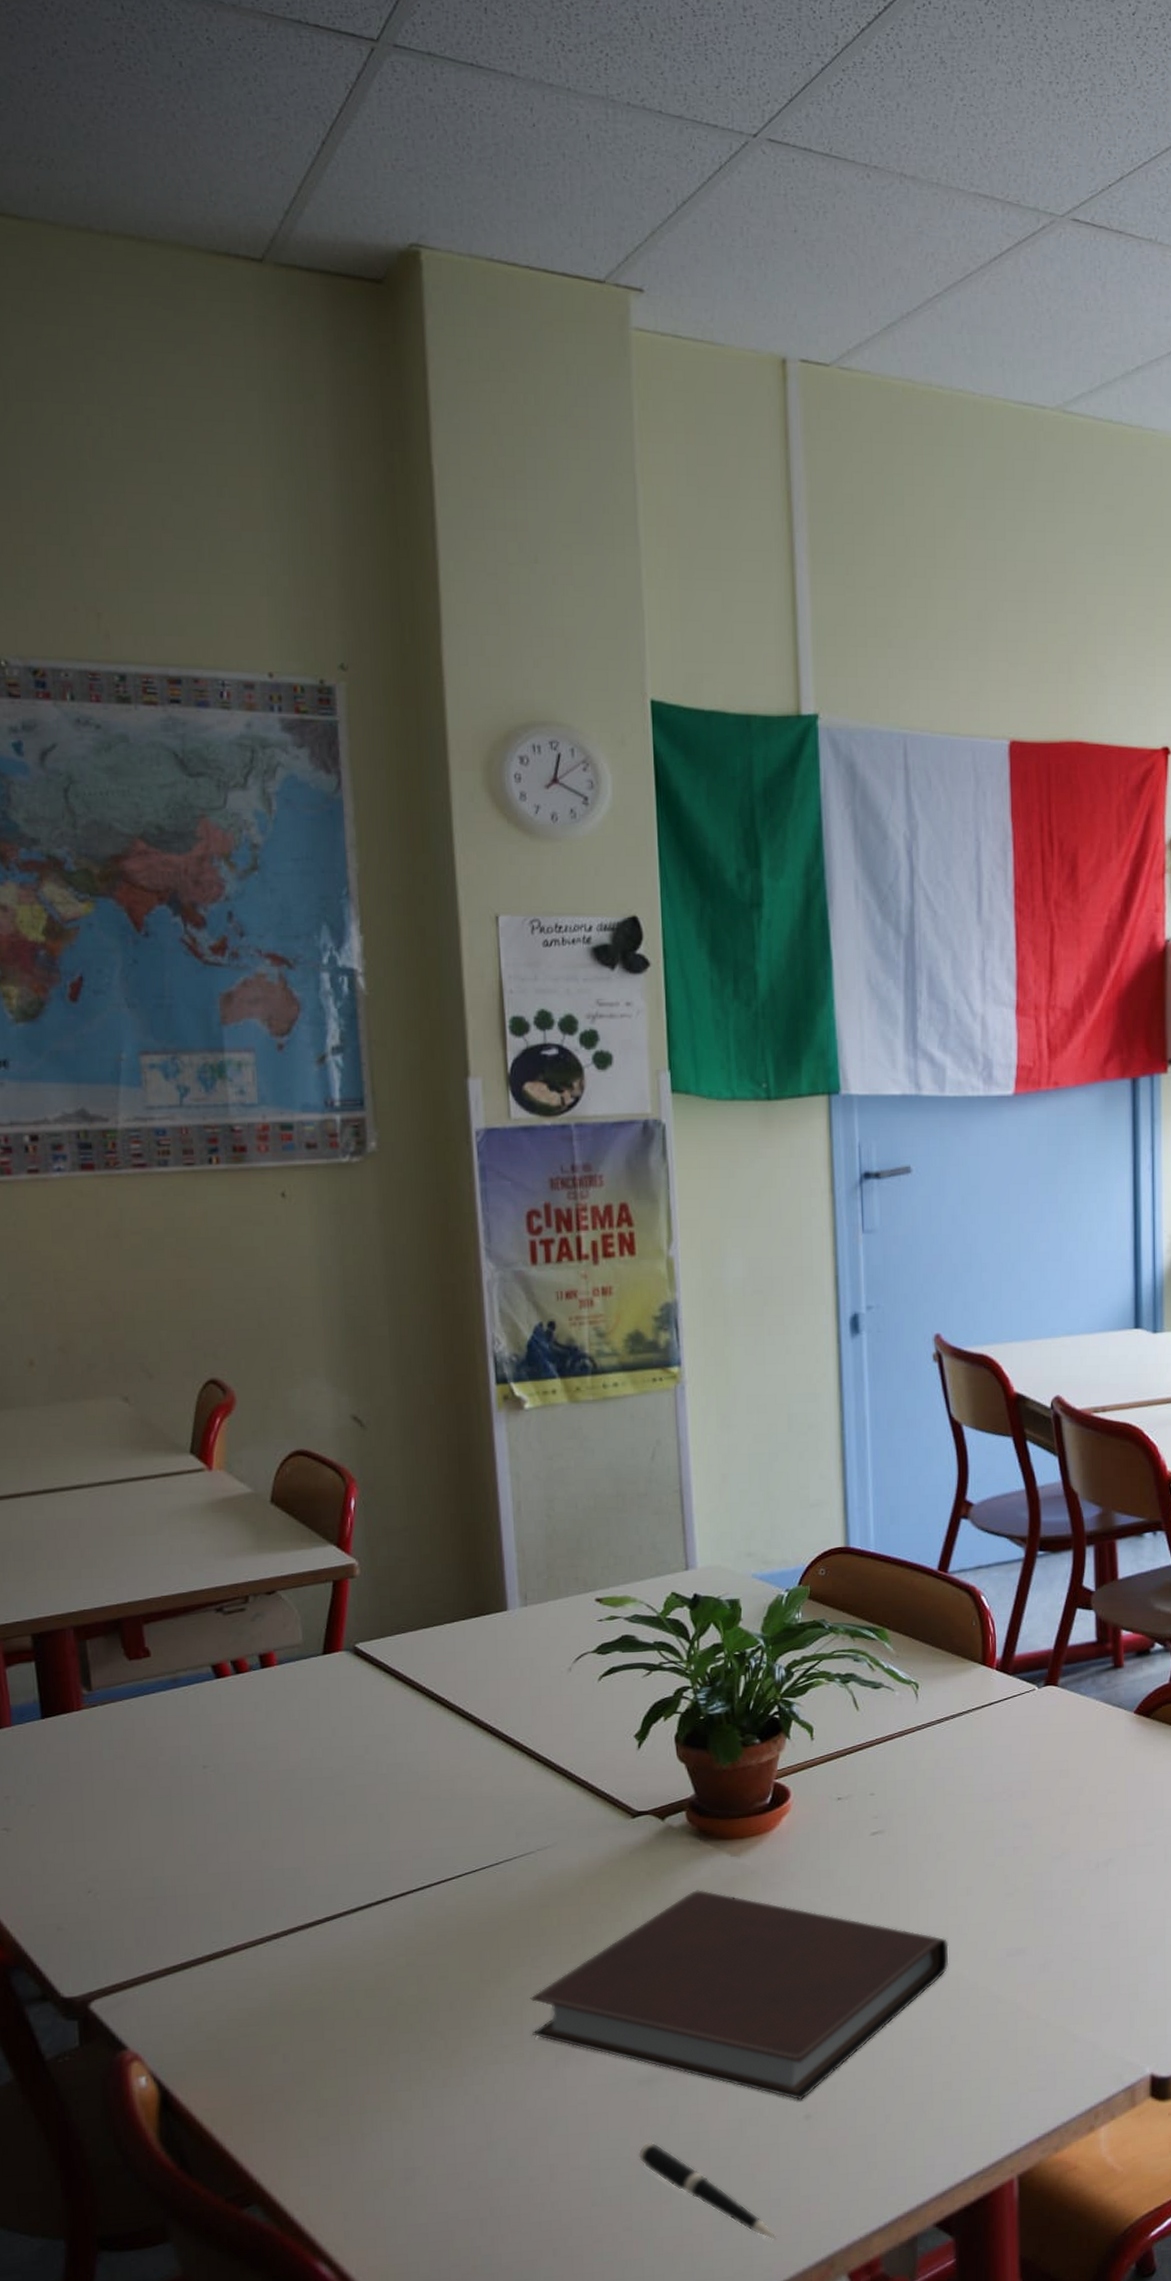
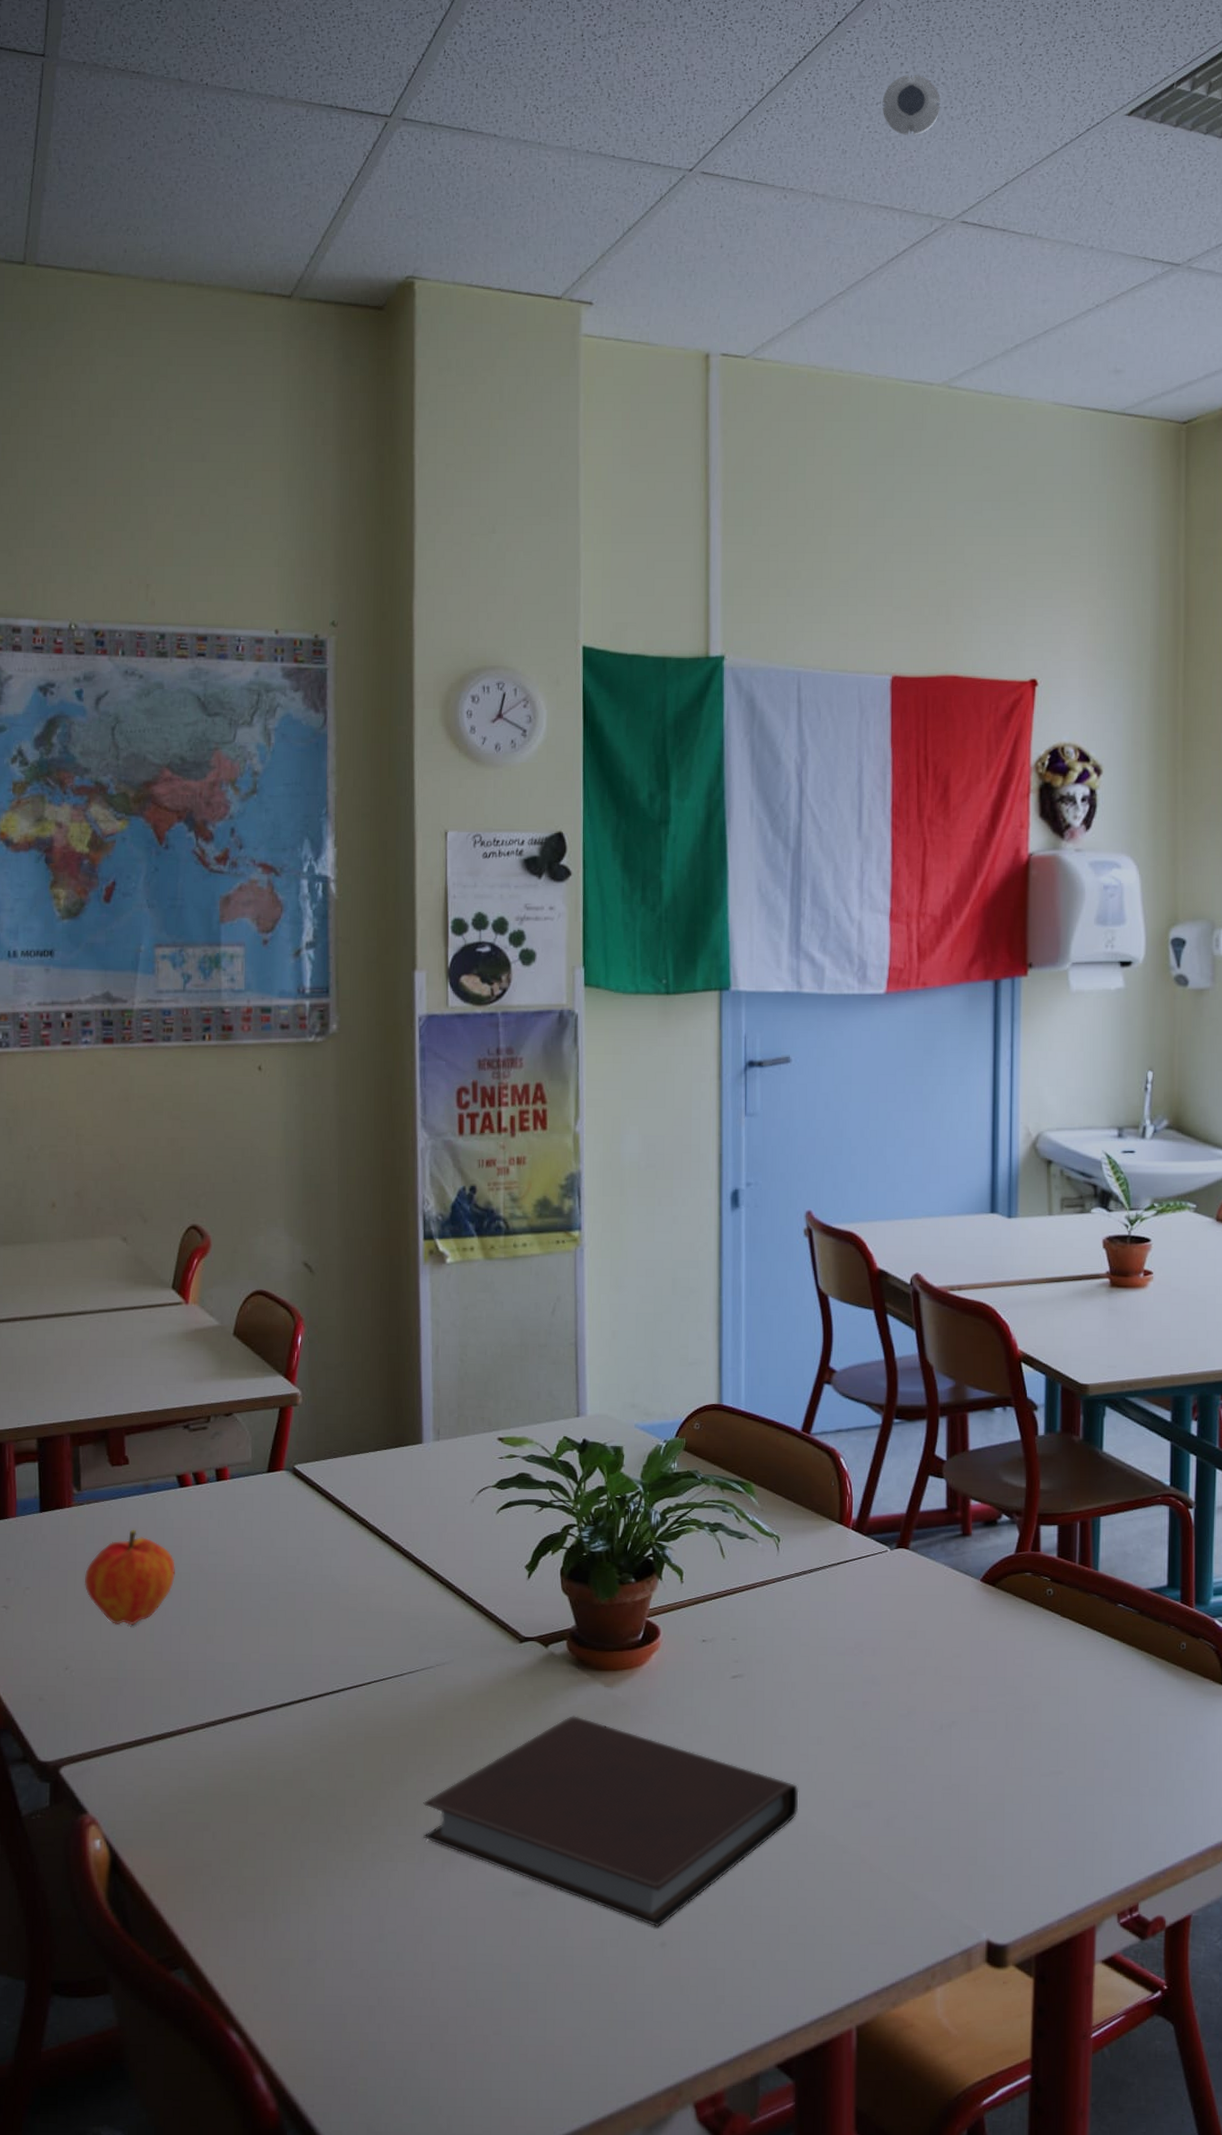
fruit: none [104,1729,217,1838] -> present [84,1529,175,1626]
pen: present [638,2141,777,2240] -> none [509,1951,630,2061]
smoke detector: none [977,40,1045,114] -> present [882,75,940,136]

